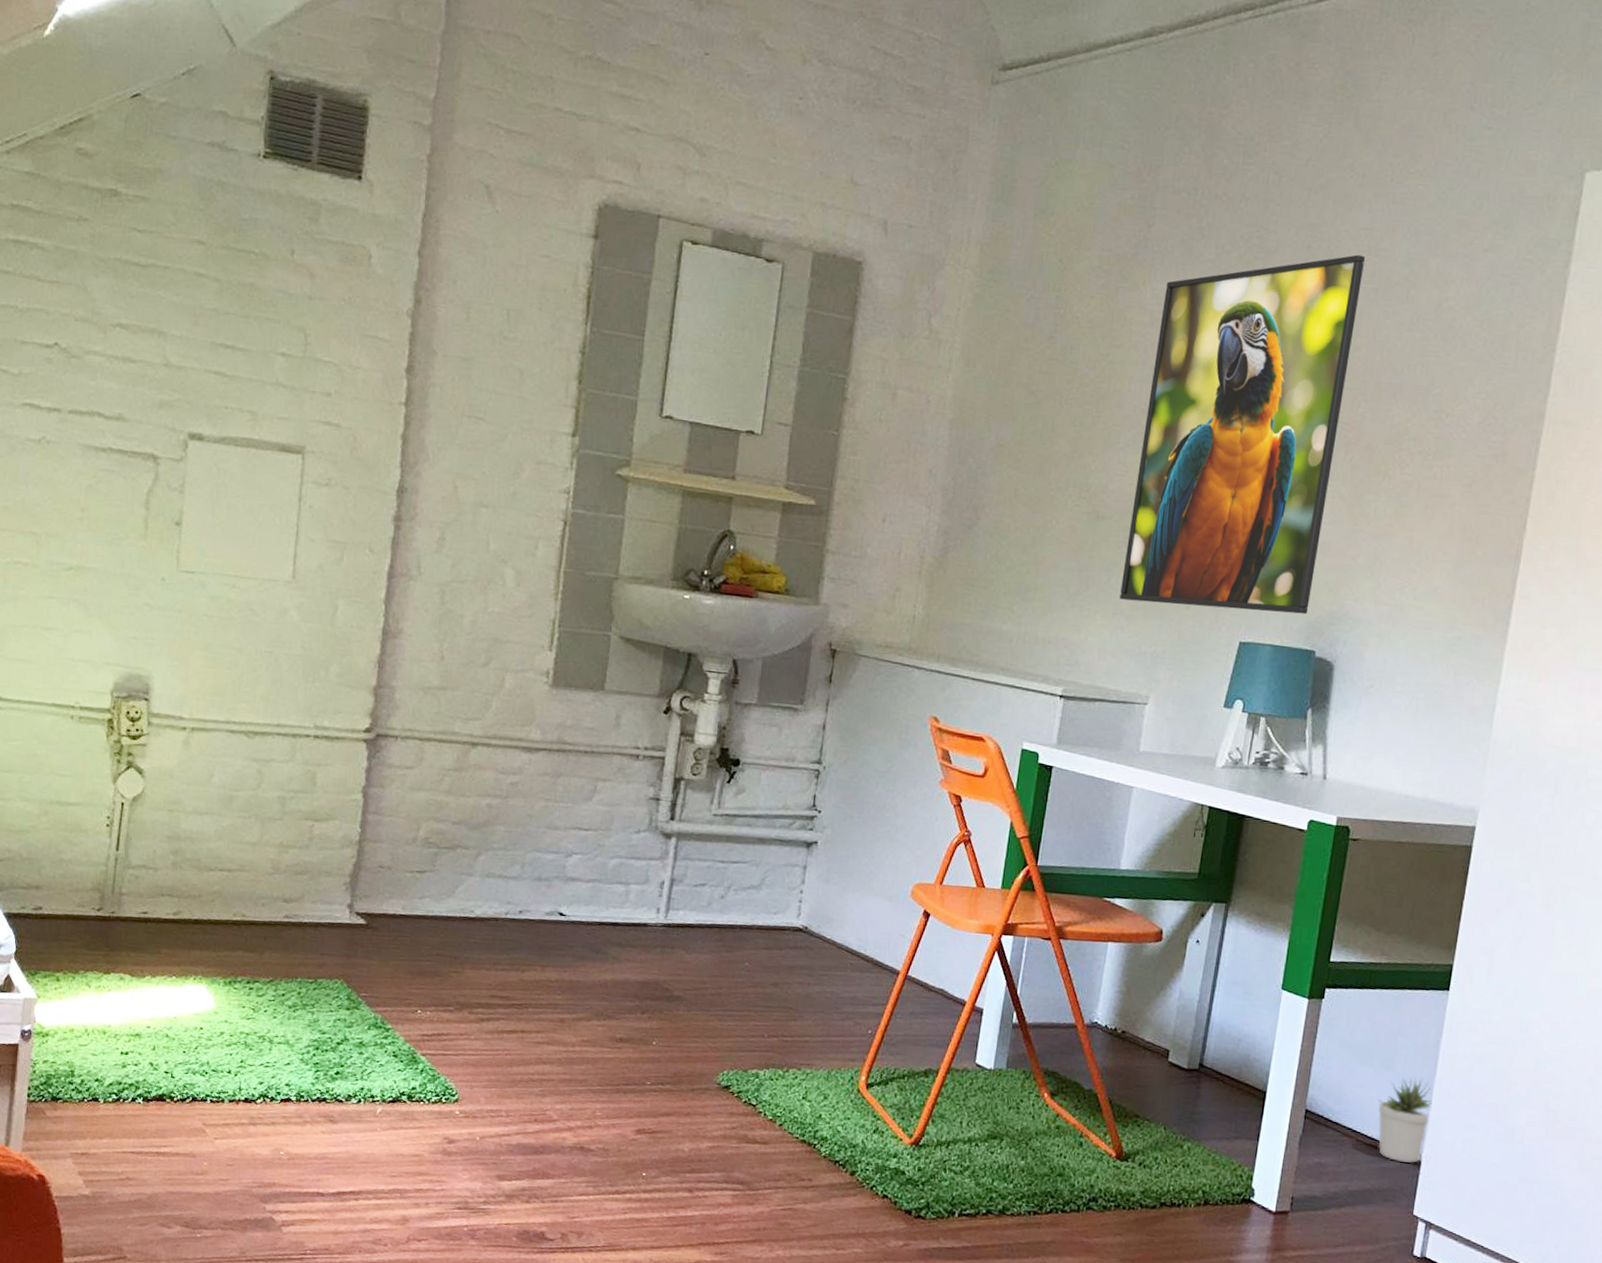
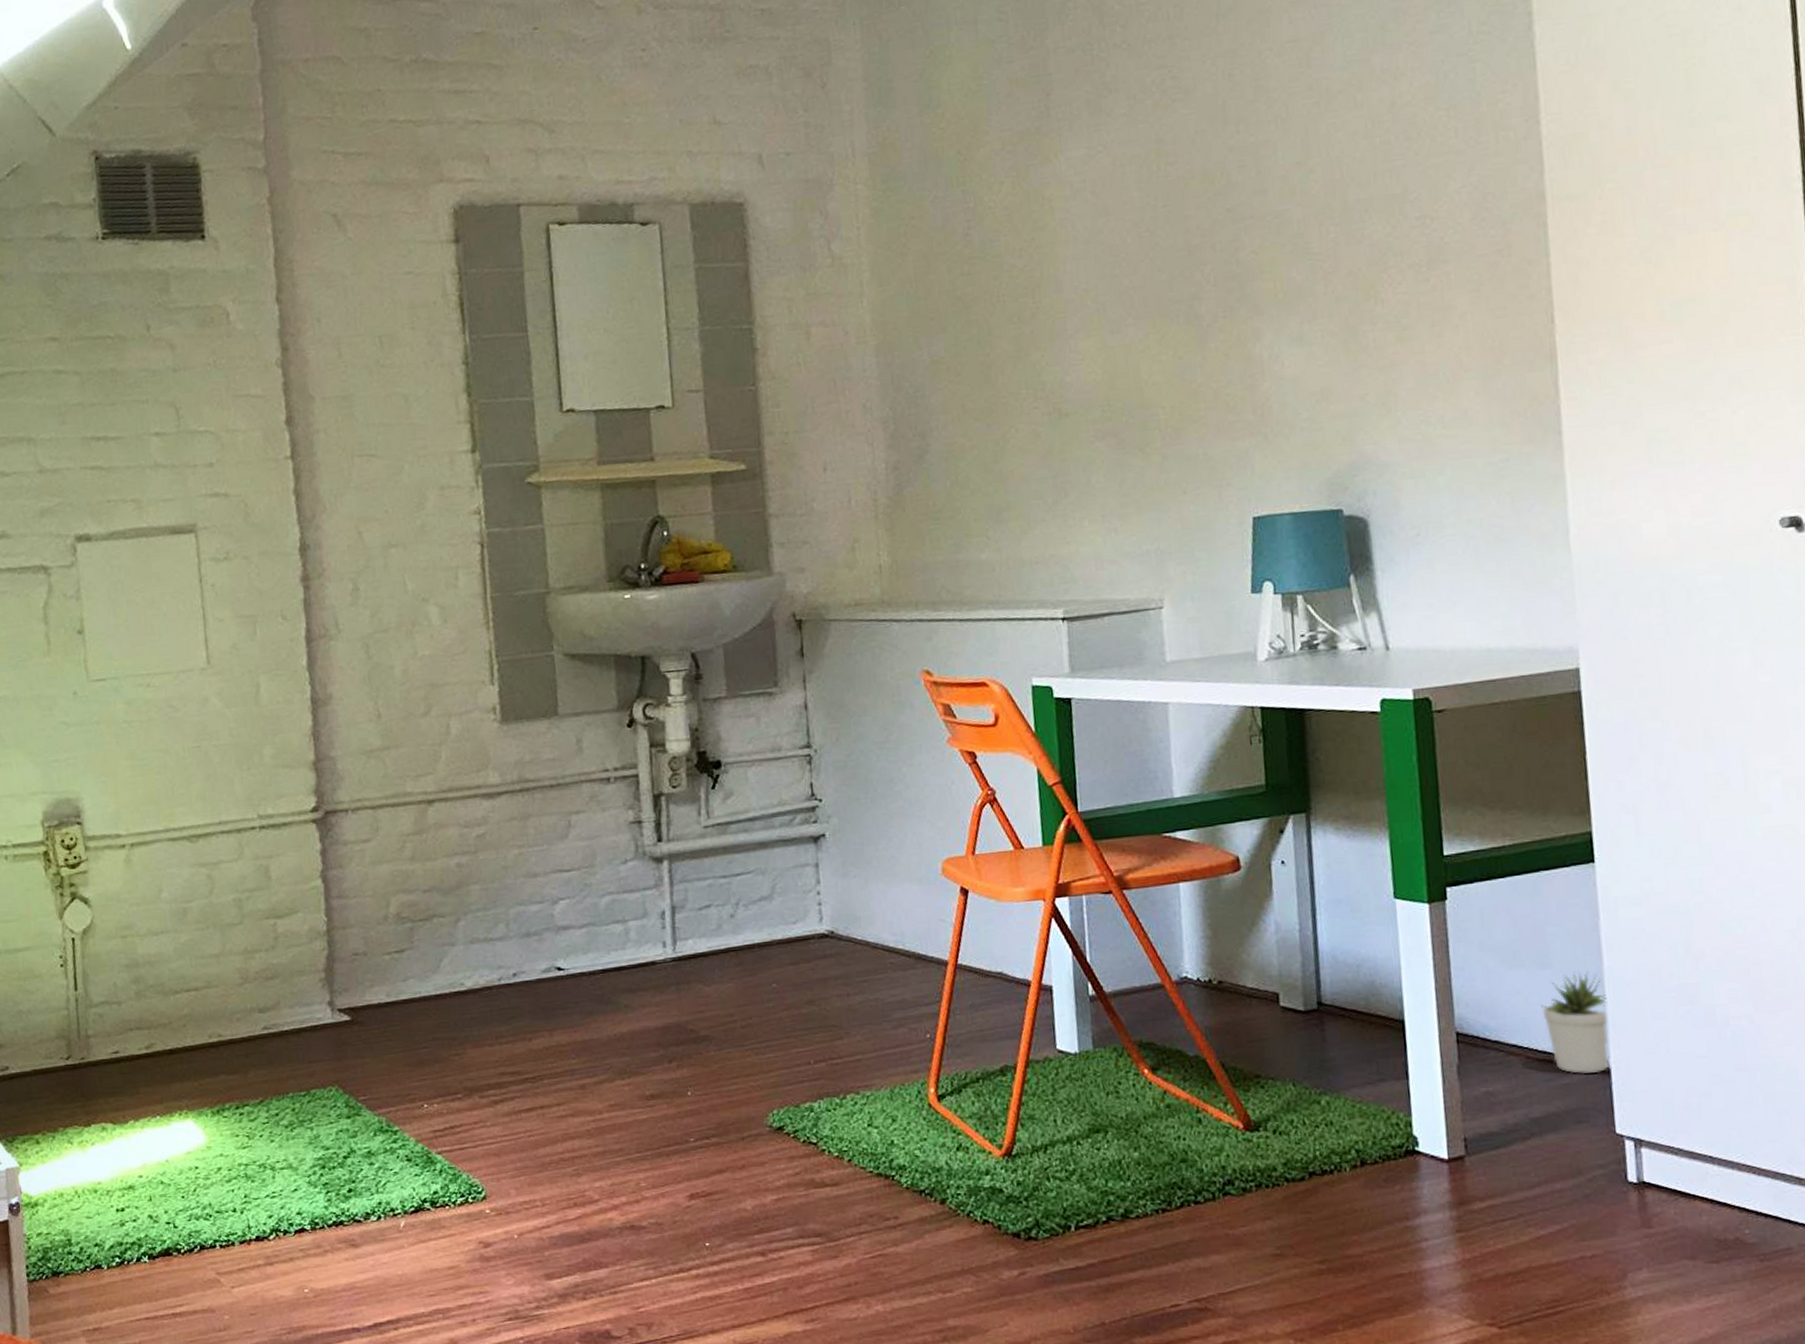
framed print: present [1119,254,1365,614] -> none [1080,70,1324,499]

